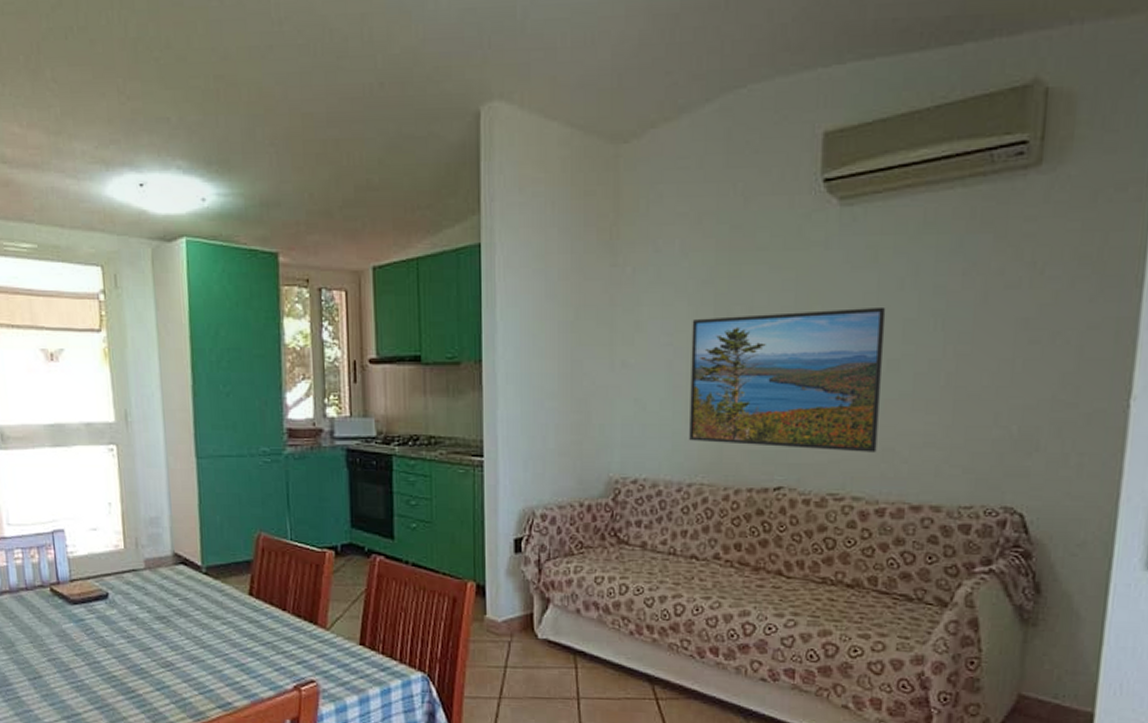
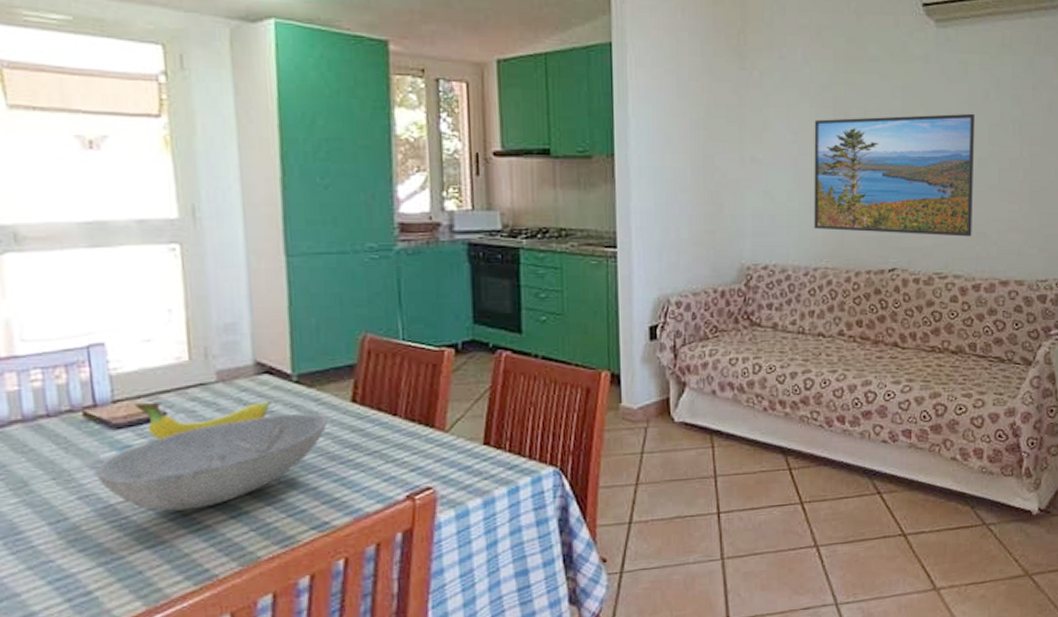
bowl: none [60,602,230,680] -> present [96,413,328,512]
fruit: none [85,583,186,616] -> present [133,401,271,440]

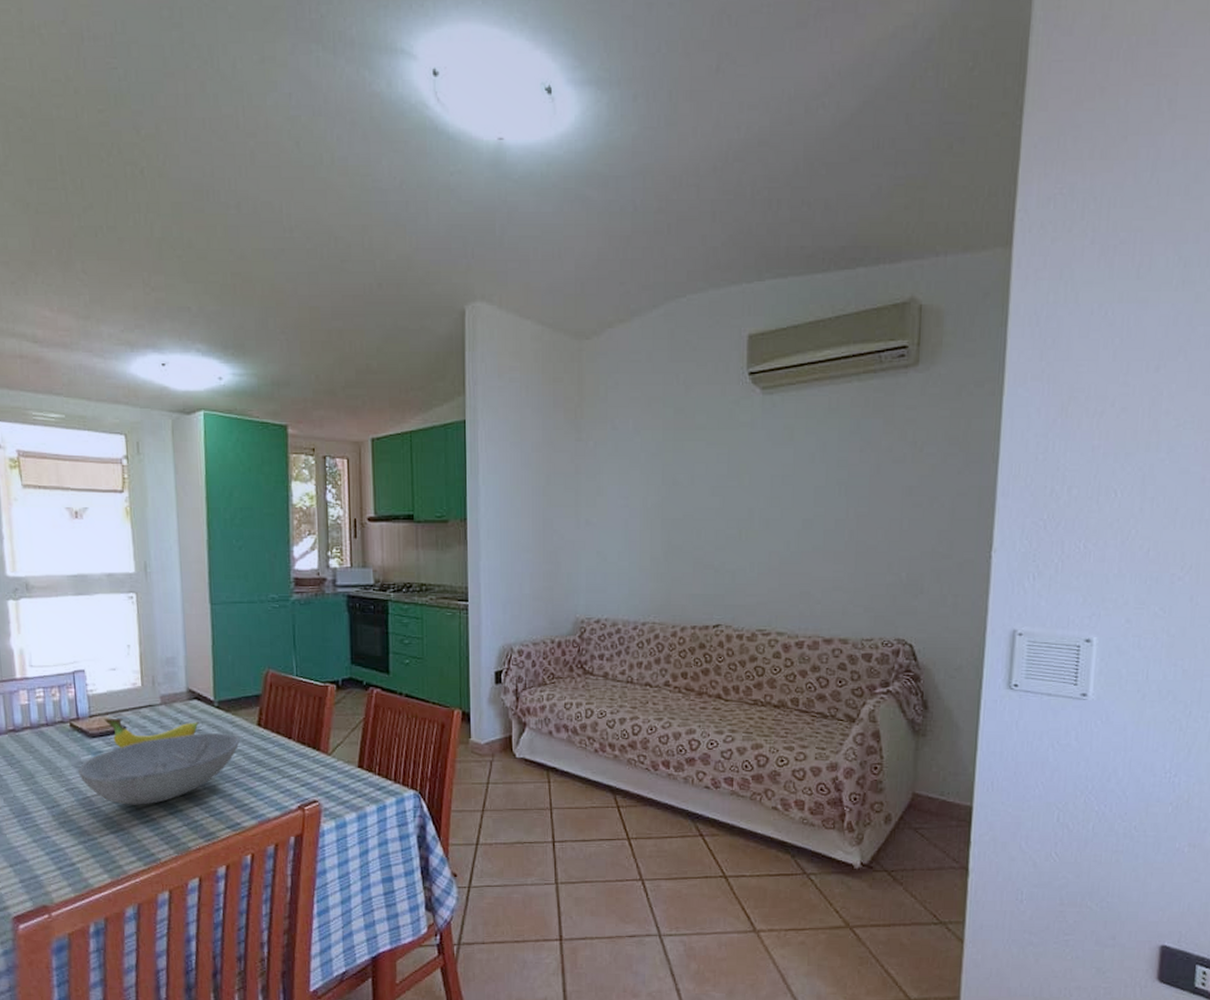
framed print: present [814,113,976,237] -> none [643,476,801,595]

